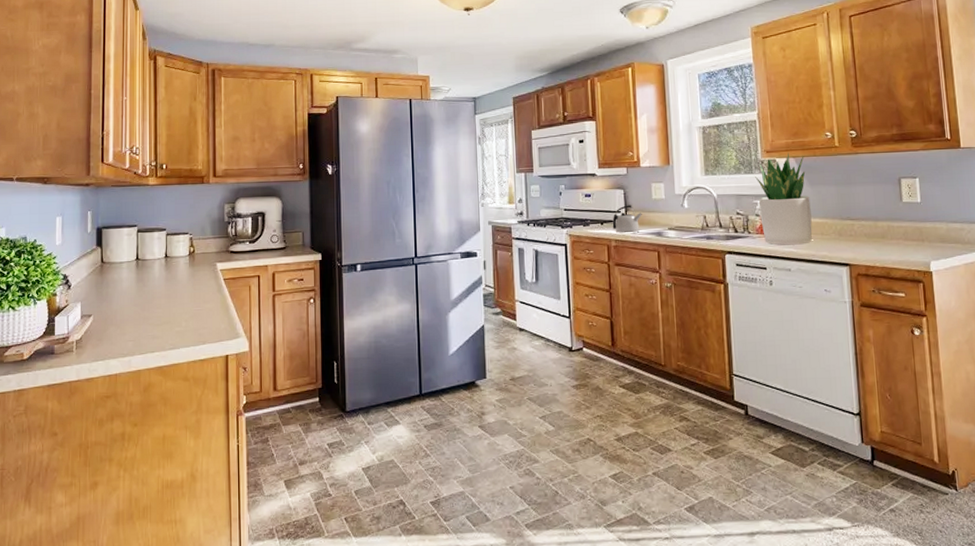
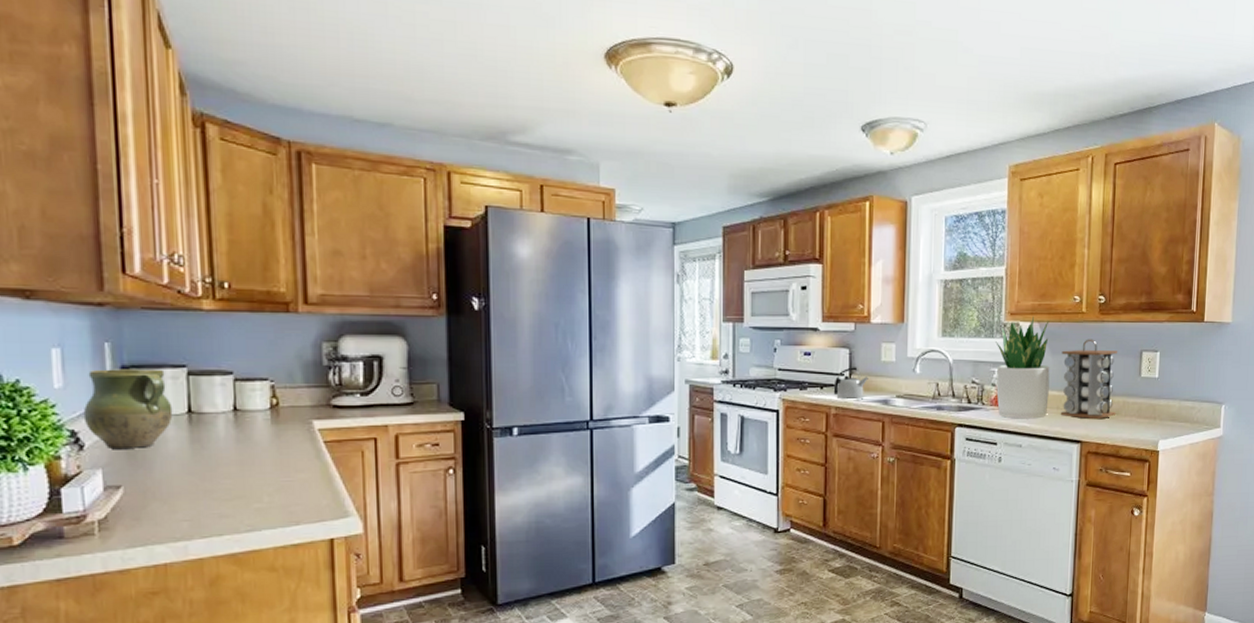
ceramic jug: none [72,229,127,287] -> present [83,369,173,448]
spice rack: none [819,169,882,244] -> present [1060,339,1118,420]

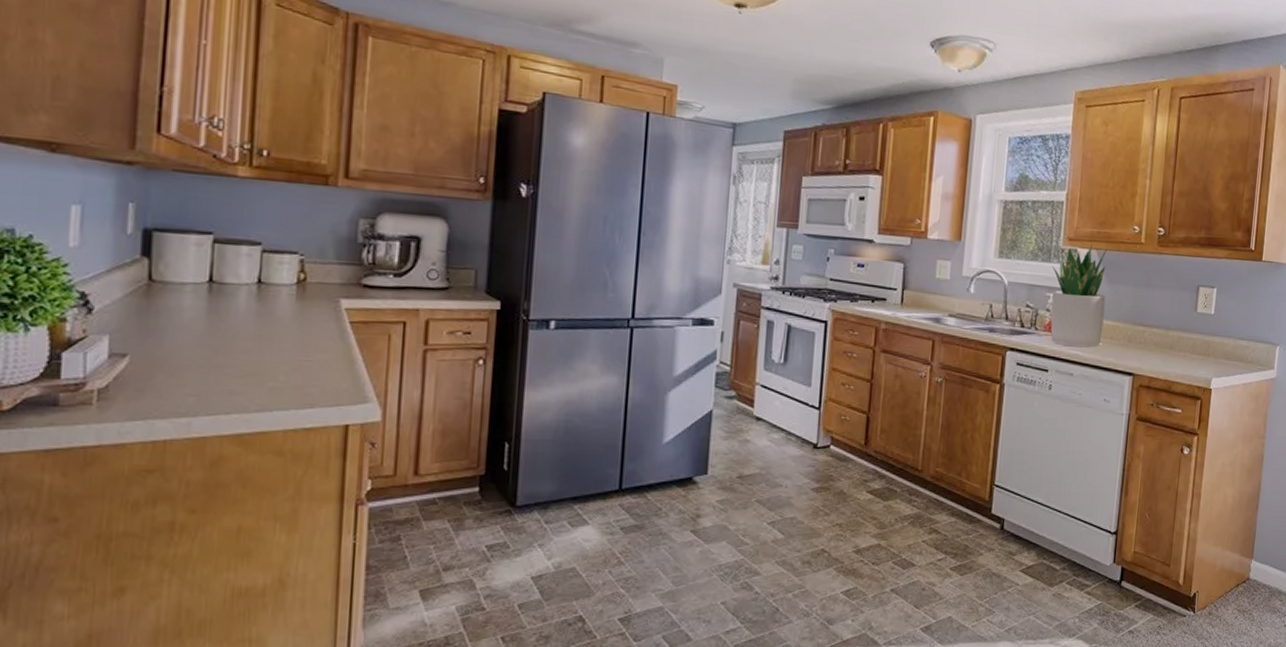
ceramic jug: present [83,369,173,448] -> none [96,230,193,316]
kettle: present [833,367,868,400] -> none [884,282,921,316]
spice rack: present [1060,339,1118,420] -> none [1113,270,1175,353]

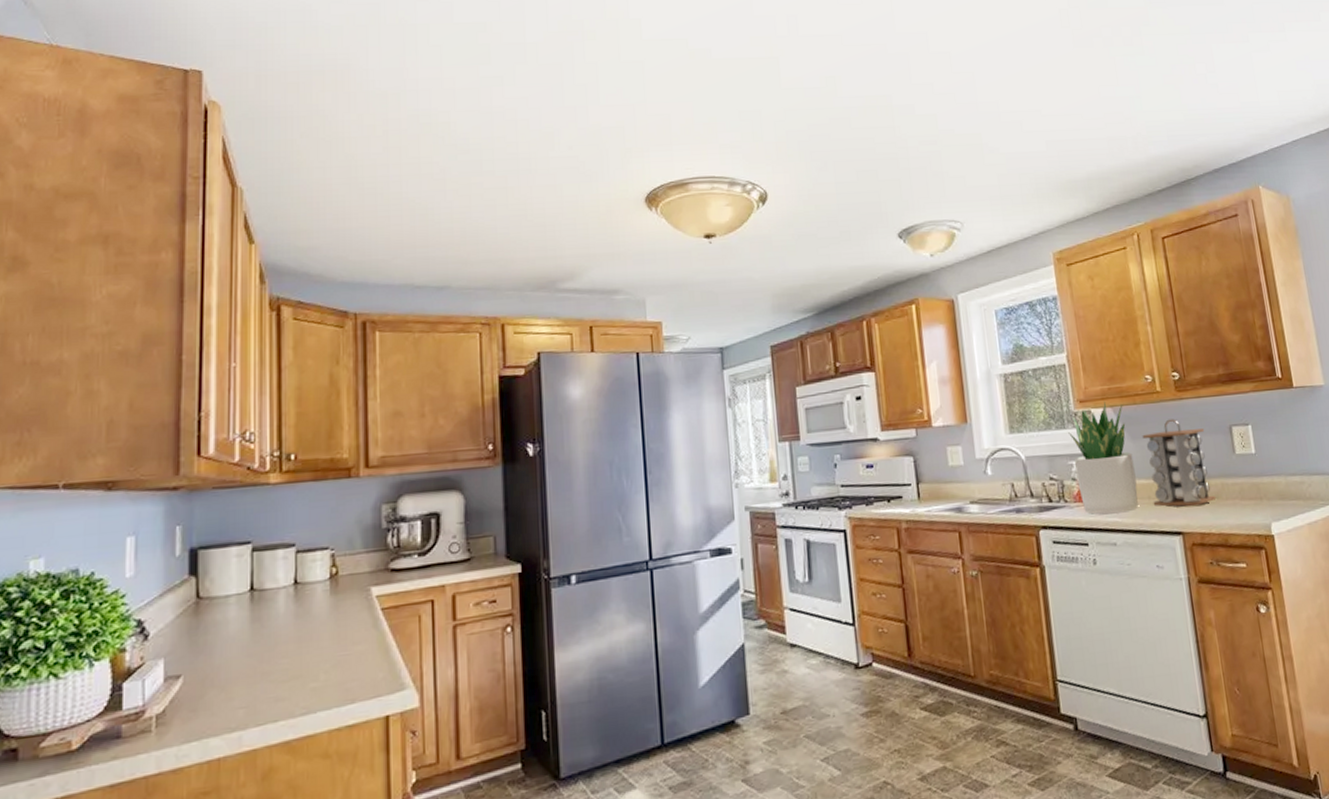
spice rack: none [1113,270,1175,353] -> present [1142,418,1217,508]

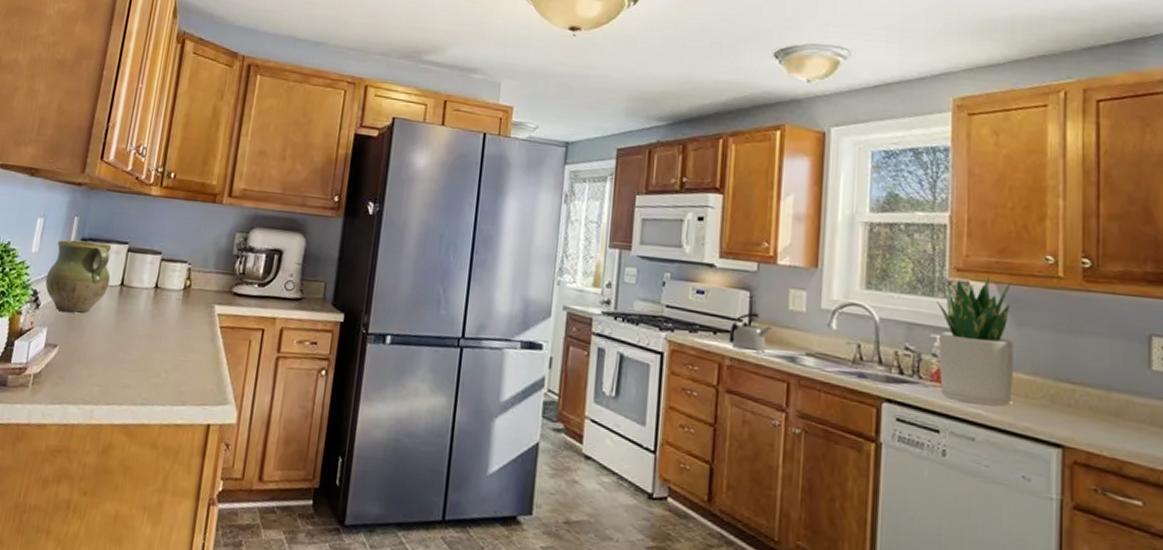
ceramic jug: none [150,548,236,636] -> present [45,239,112,313]
kettle: none [901,475,938,513] -> present [728,312,772,353]
spice rack: present [1142,418,1217,508] -> none [1030,311,1116,420]

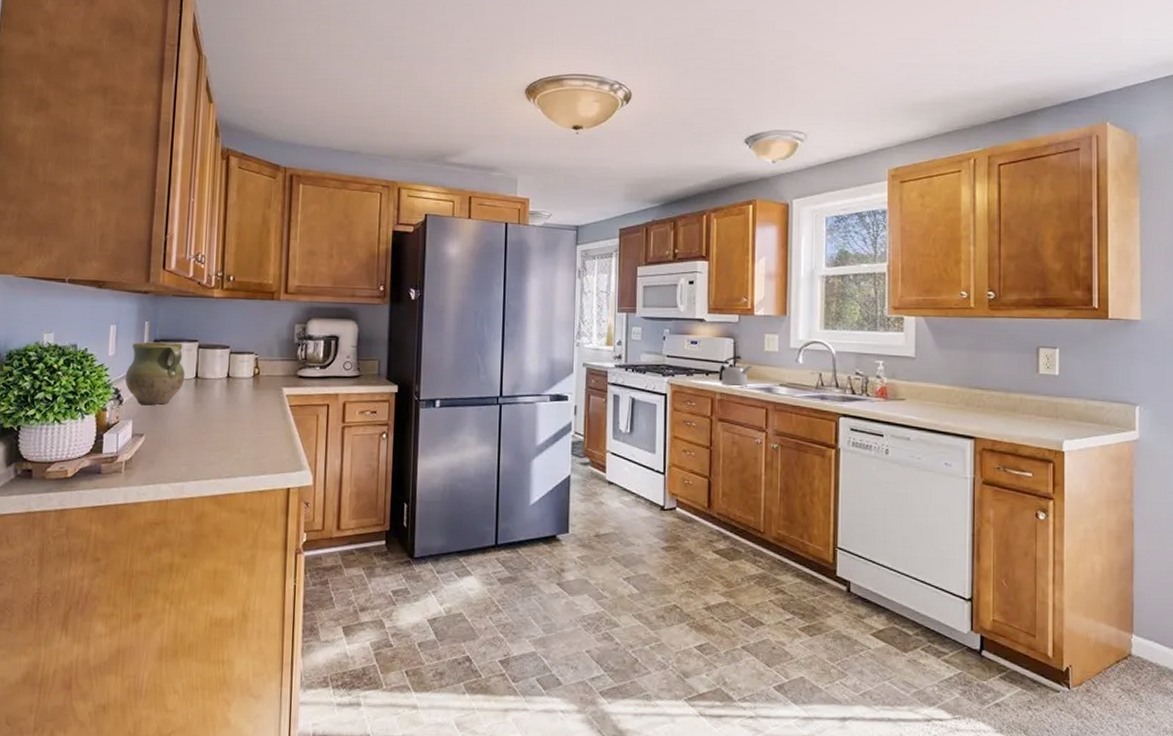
planter: present [937,274,1014,407] -> none [879,310,938,413]

